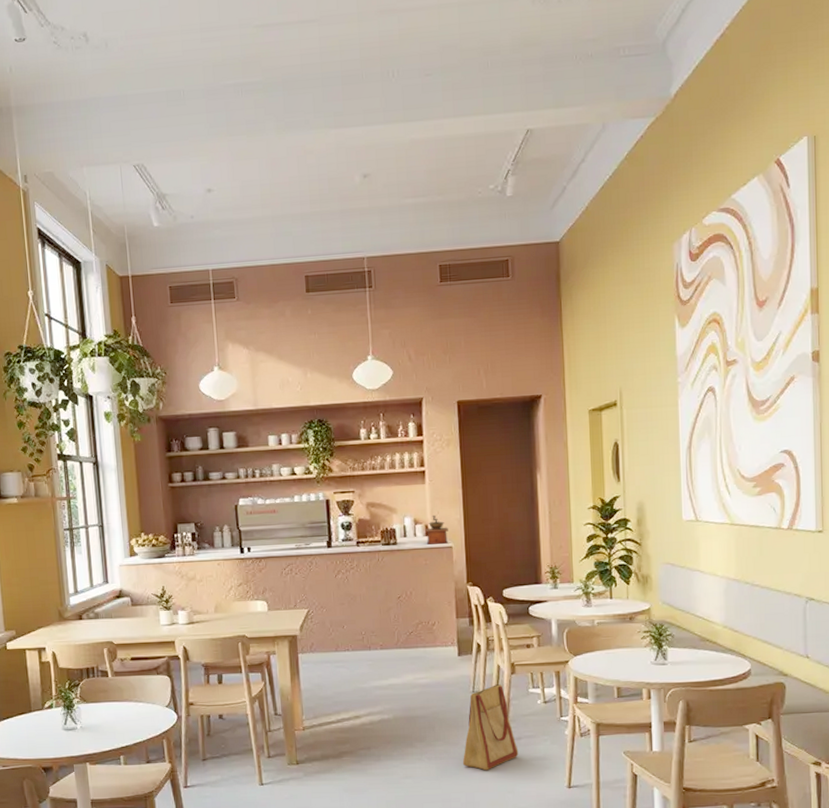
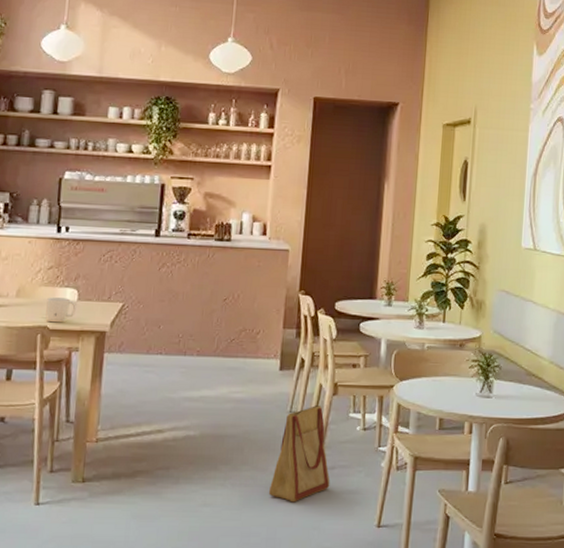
mug: none [242,609,268,632] -> present [45,297,76,323]
coffee grinder: present [425,515,448,544] -> none [263,213,287,246]

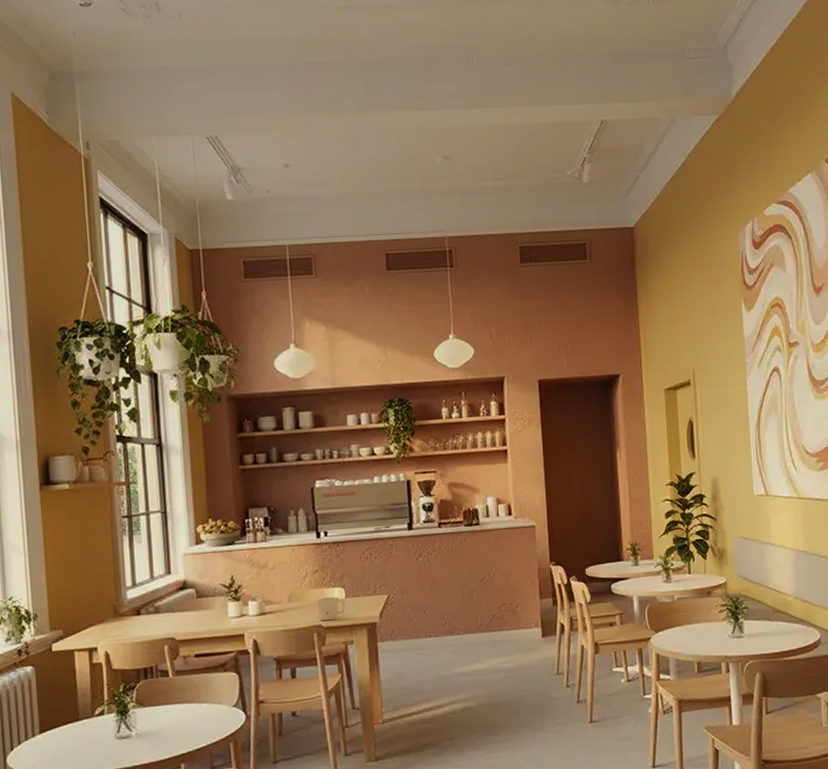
shopping bag: present [268,405,330,503] -> none [547,665,604,755]

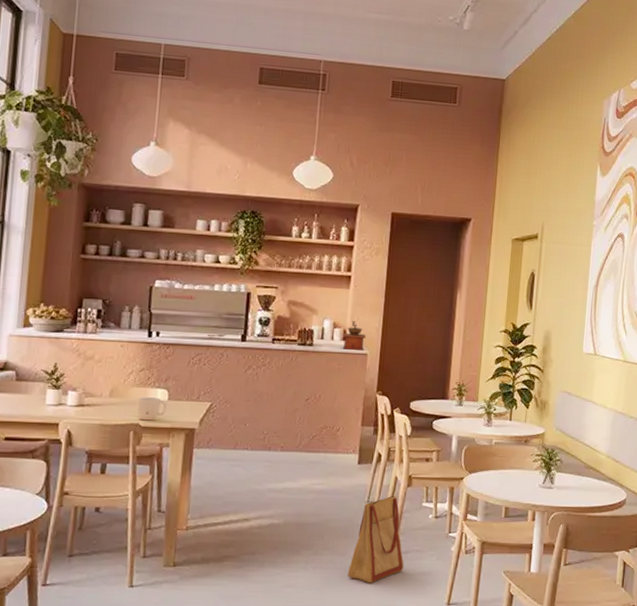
coffee grinder: none [508,494,531,524] -> present [343,320,366,350]
shopping bag: none [547,665,604,755] -> present [347,496,404,583]

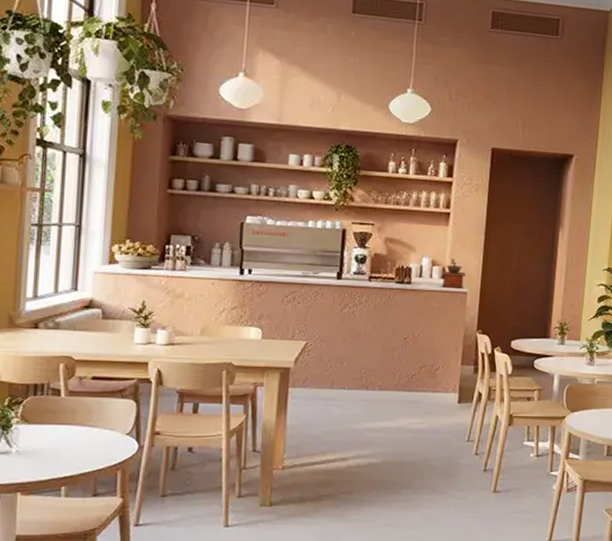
mug: present [137,397,167,421] -> none [230,336,260,360]
shopping bag: present [347,496,404,583] -> none [447,435,505,522]

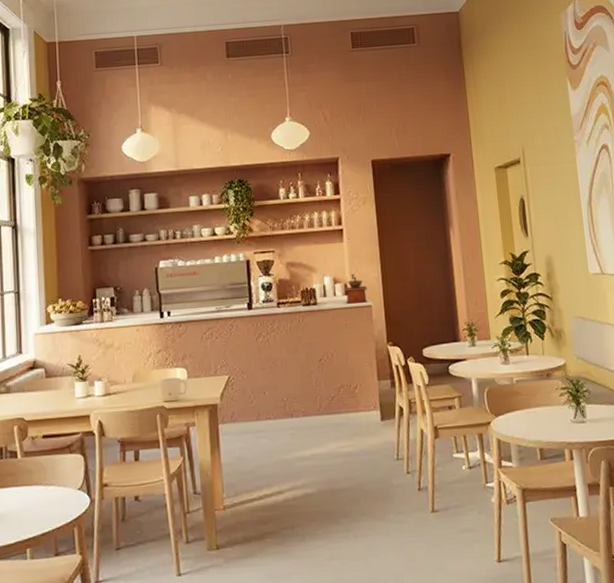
mug: none [230,336,260,360] -> present [160,377,188,402]

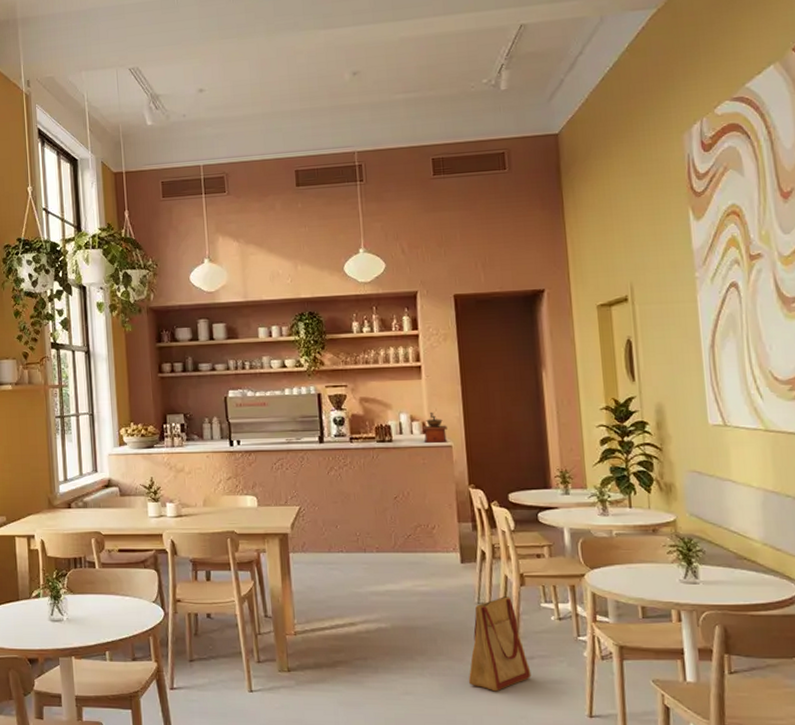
mug: present [160,377,188,402] -> none [231,505,258,528]
shopping bag: none [389,450,446,547] -> present [468,596,531,692]

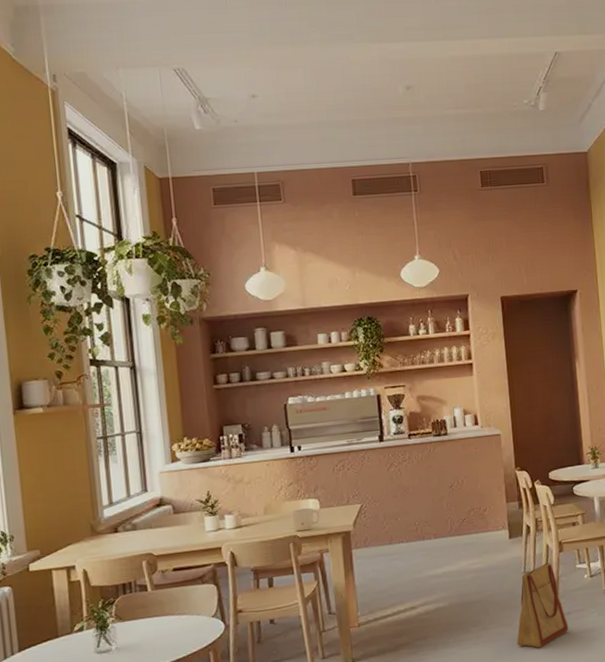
mug: none [231,505,258,528] -> present [292,508,320,532]
coffee grinder: present [422,412,447,443] -> none [474,404,496,433]

